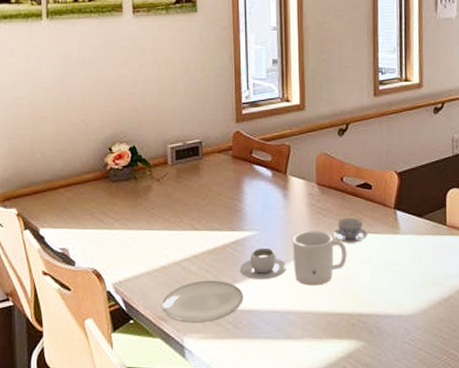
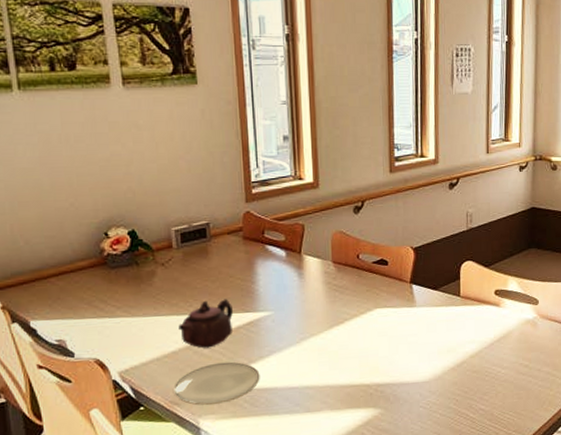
teapot: none [169,216,220,265] -> present [178,299,233,348]
teacup: present [239,247,288,280] -> none [255,327,305,359]
mug: present [292,231,347,286] -> none [308,307,364,361]
teacup: present [332,217,368,243] -> none [349,293,384,318]

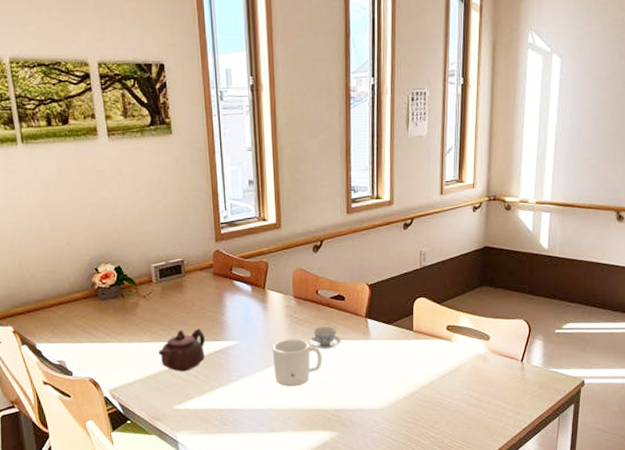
plate: present [173,361,260,405] -> none [155,384,229,422]
mug: none [308,307,364,361] -> present [272,339,322,387]
teacup: none [349,293,384,318] -> present [309,326,341,349]

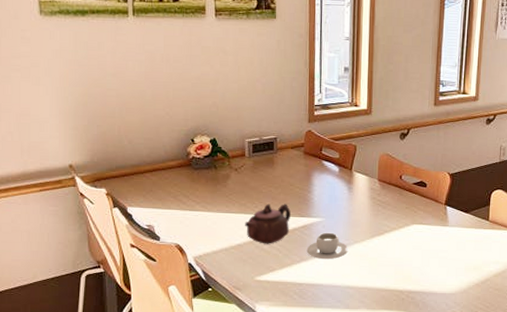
teacup: none [224,355,268,383] -> present [306,232,349,260]
mug: present [272,339,322,387] -> none [354,220,401,266]
teacup: present [309,326,341,349] -> none [389,210,420,232]

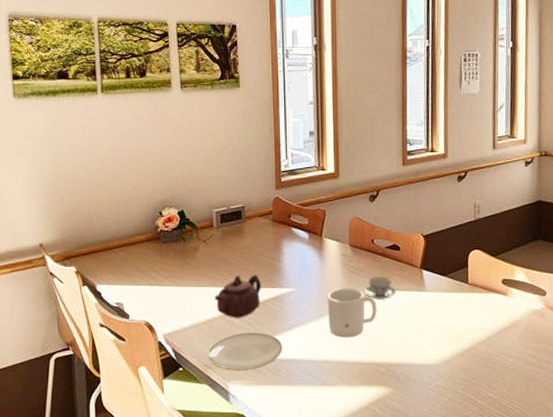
plate: none [237,257,309,293] -> present [208,332,282,371]
teacup: present [306,232,349,260] -> none [279,303,323,333]
mug: none [354,220,401,266] -> present [327,288,377,338]
teacup: none [389,210,420,232] -> present [364,276,396,299]

